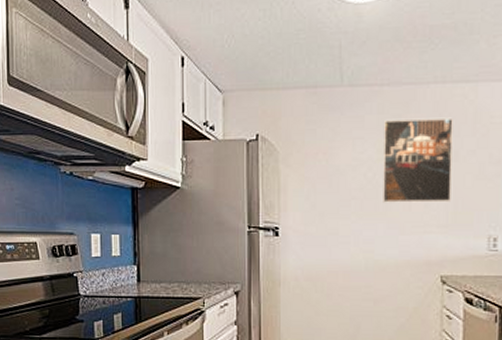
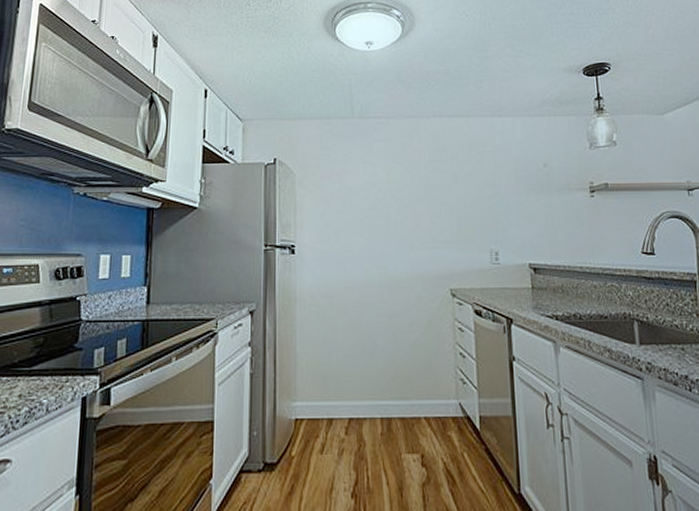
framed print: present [383,117,453,203] -> none [390,146,454,221]

